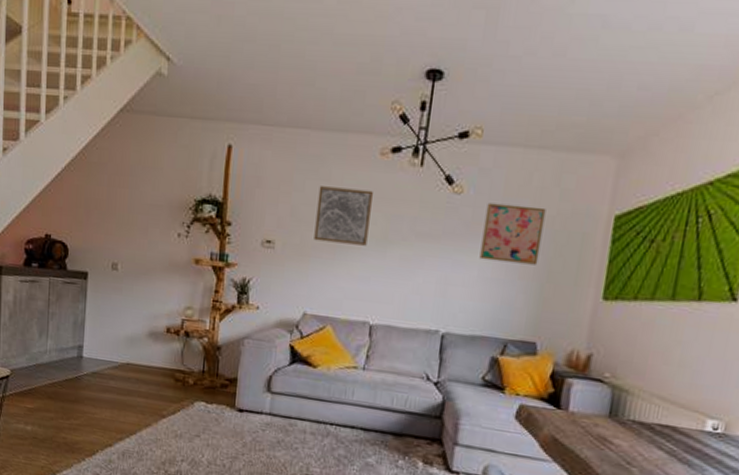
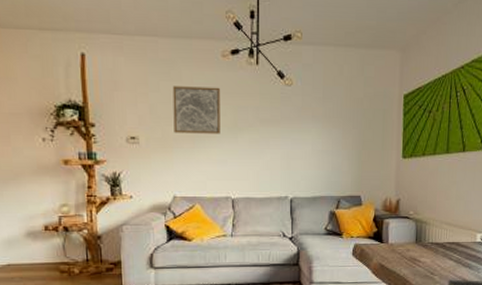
wall art: present [479,203,546,265] -> none [311,91,356,137]

